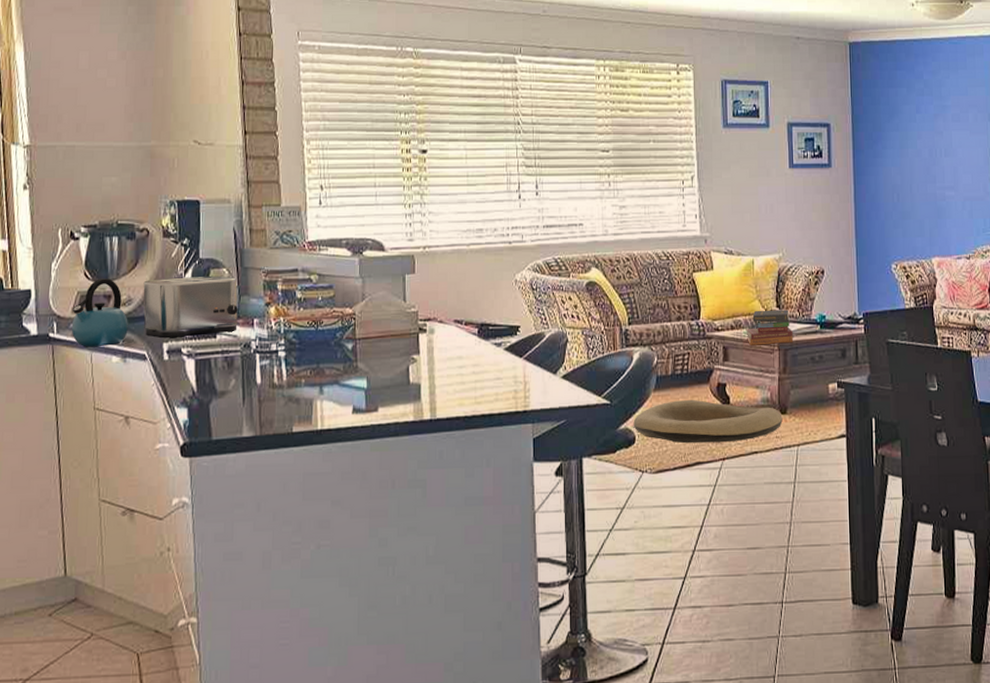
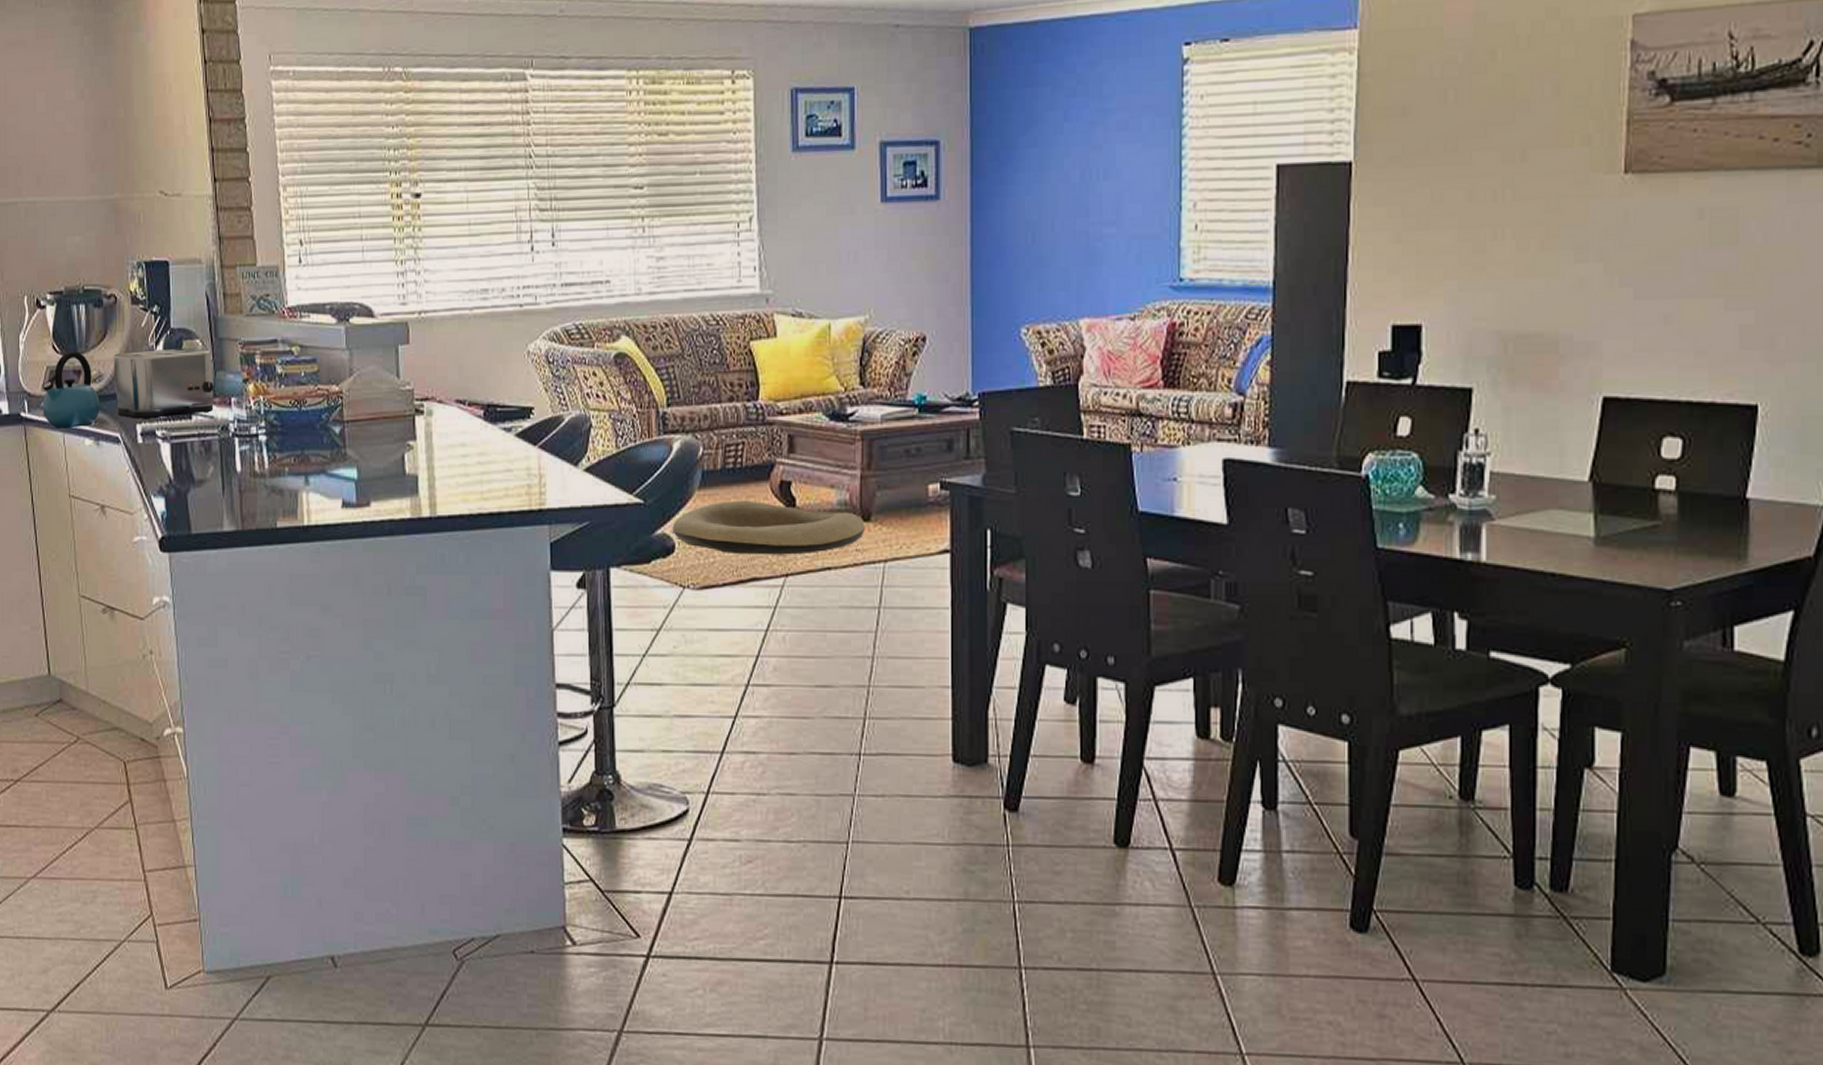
books: present [745,309,794,346] -> none [818,388,882,434]

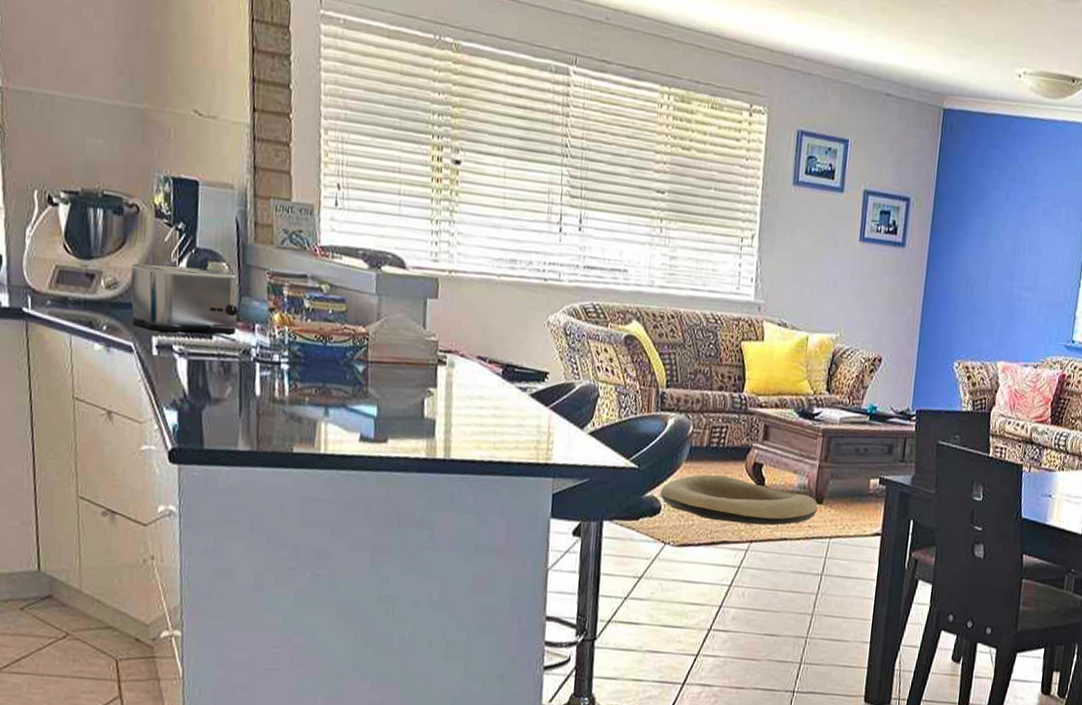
kettle: present [42,352,100,429] -> none [48,254,113,332]

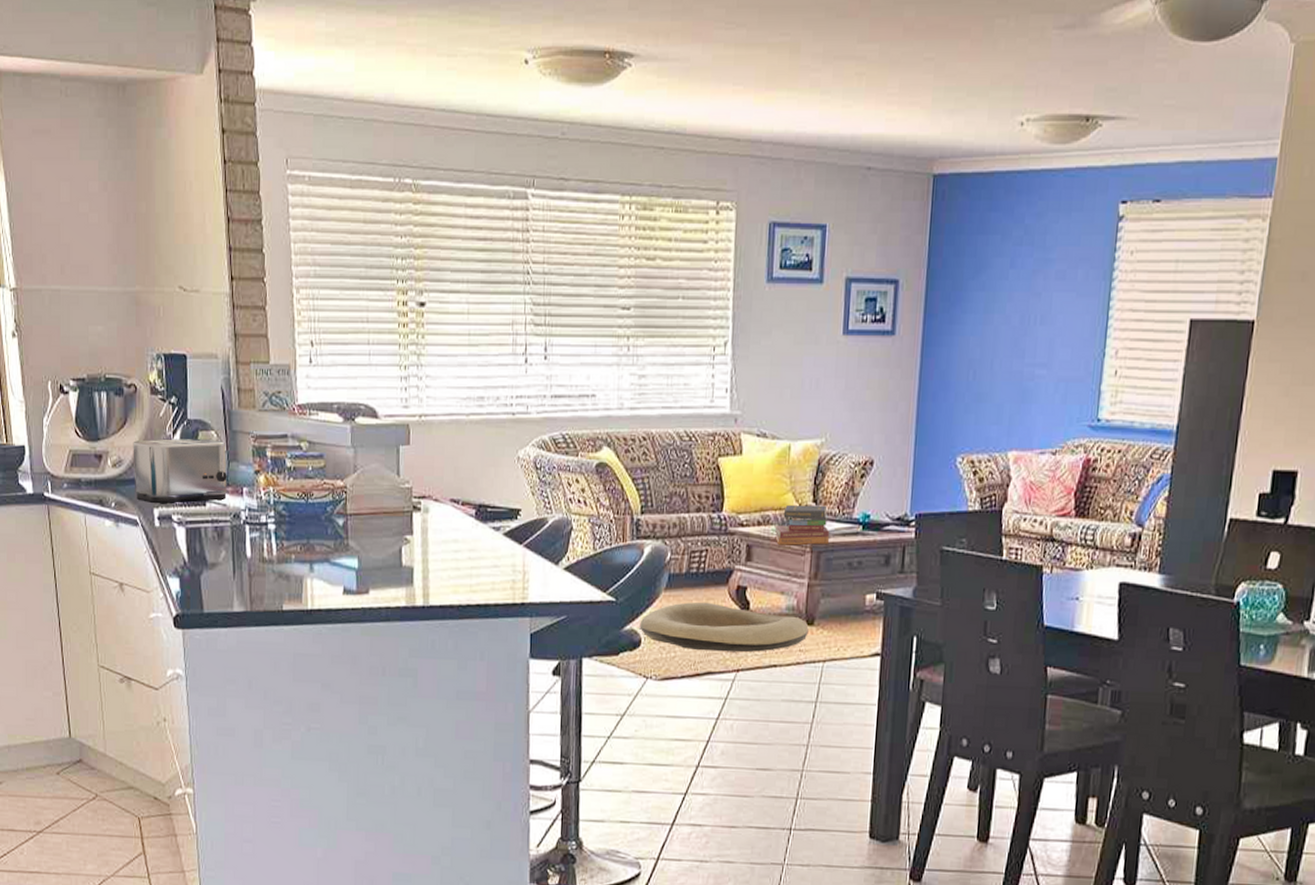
books: none [790,391,841,431] -> present [774,504,830,546]

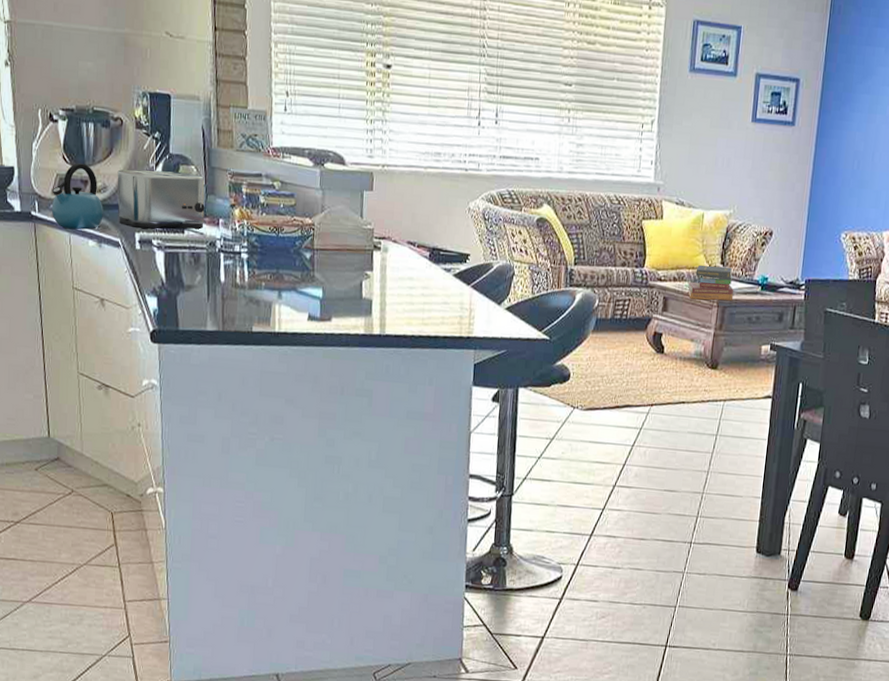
kettle: none [65,437,119,510] -> present [51,163,103,230]
dog bed: present [639,602,809,653] -> none [569,344,713,390]

